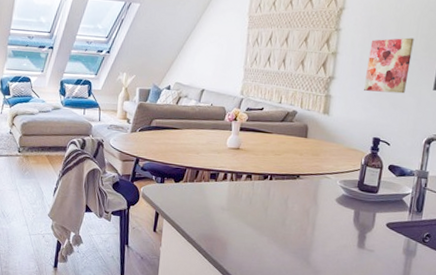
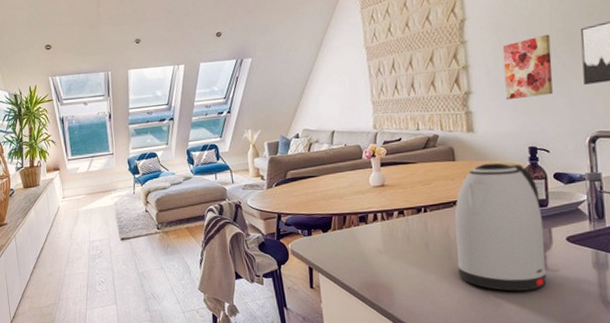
kettle: none [287,145,373,265] -> present [454,162,547,291]

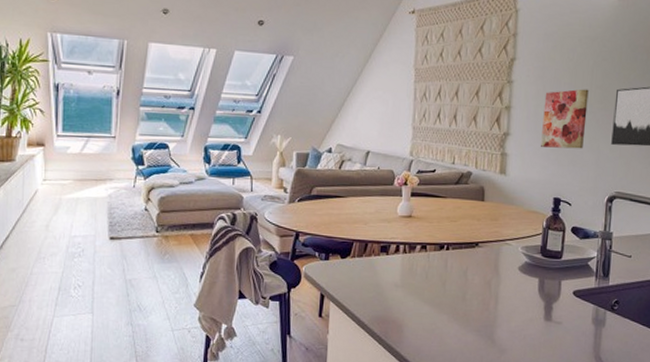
kettle: present [454,162,547,291] -> none [469,208,556,340]

